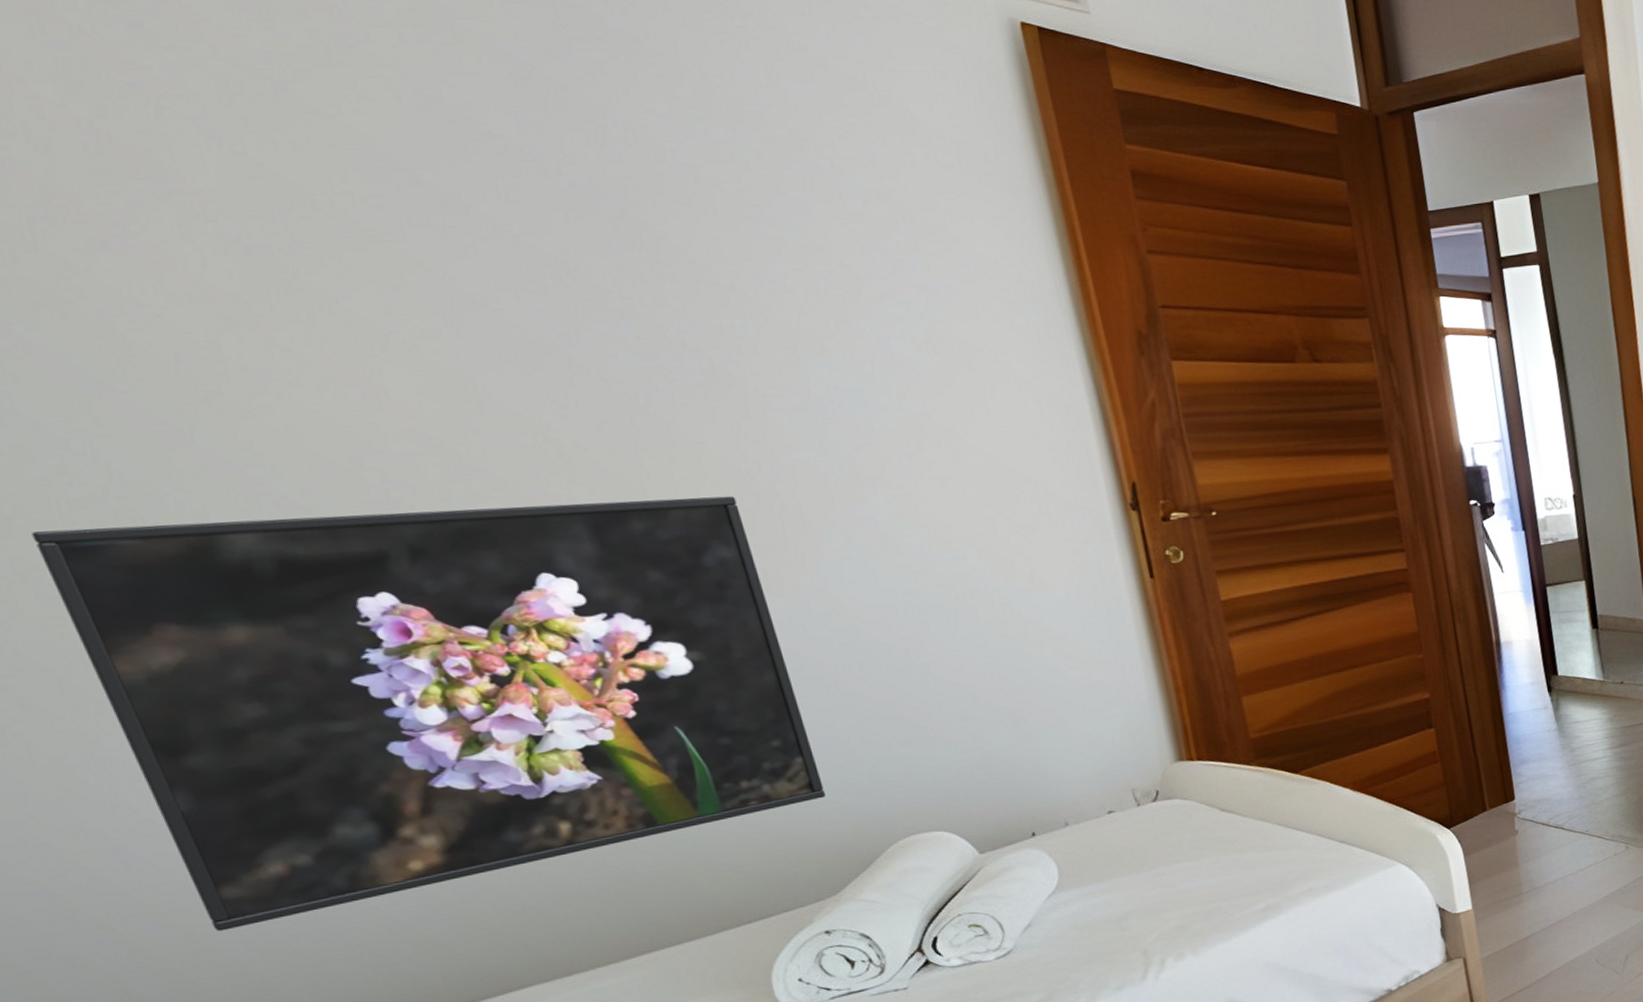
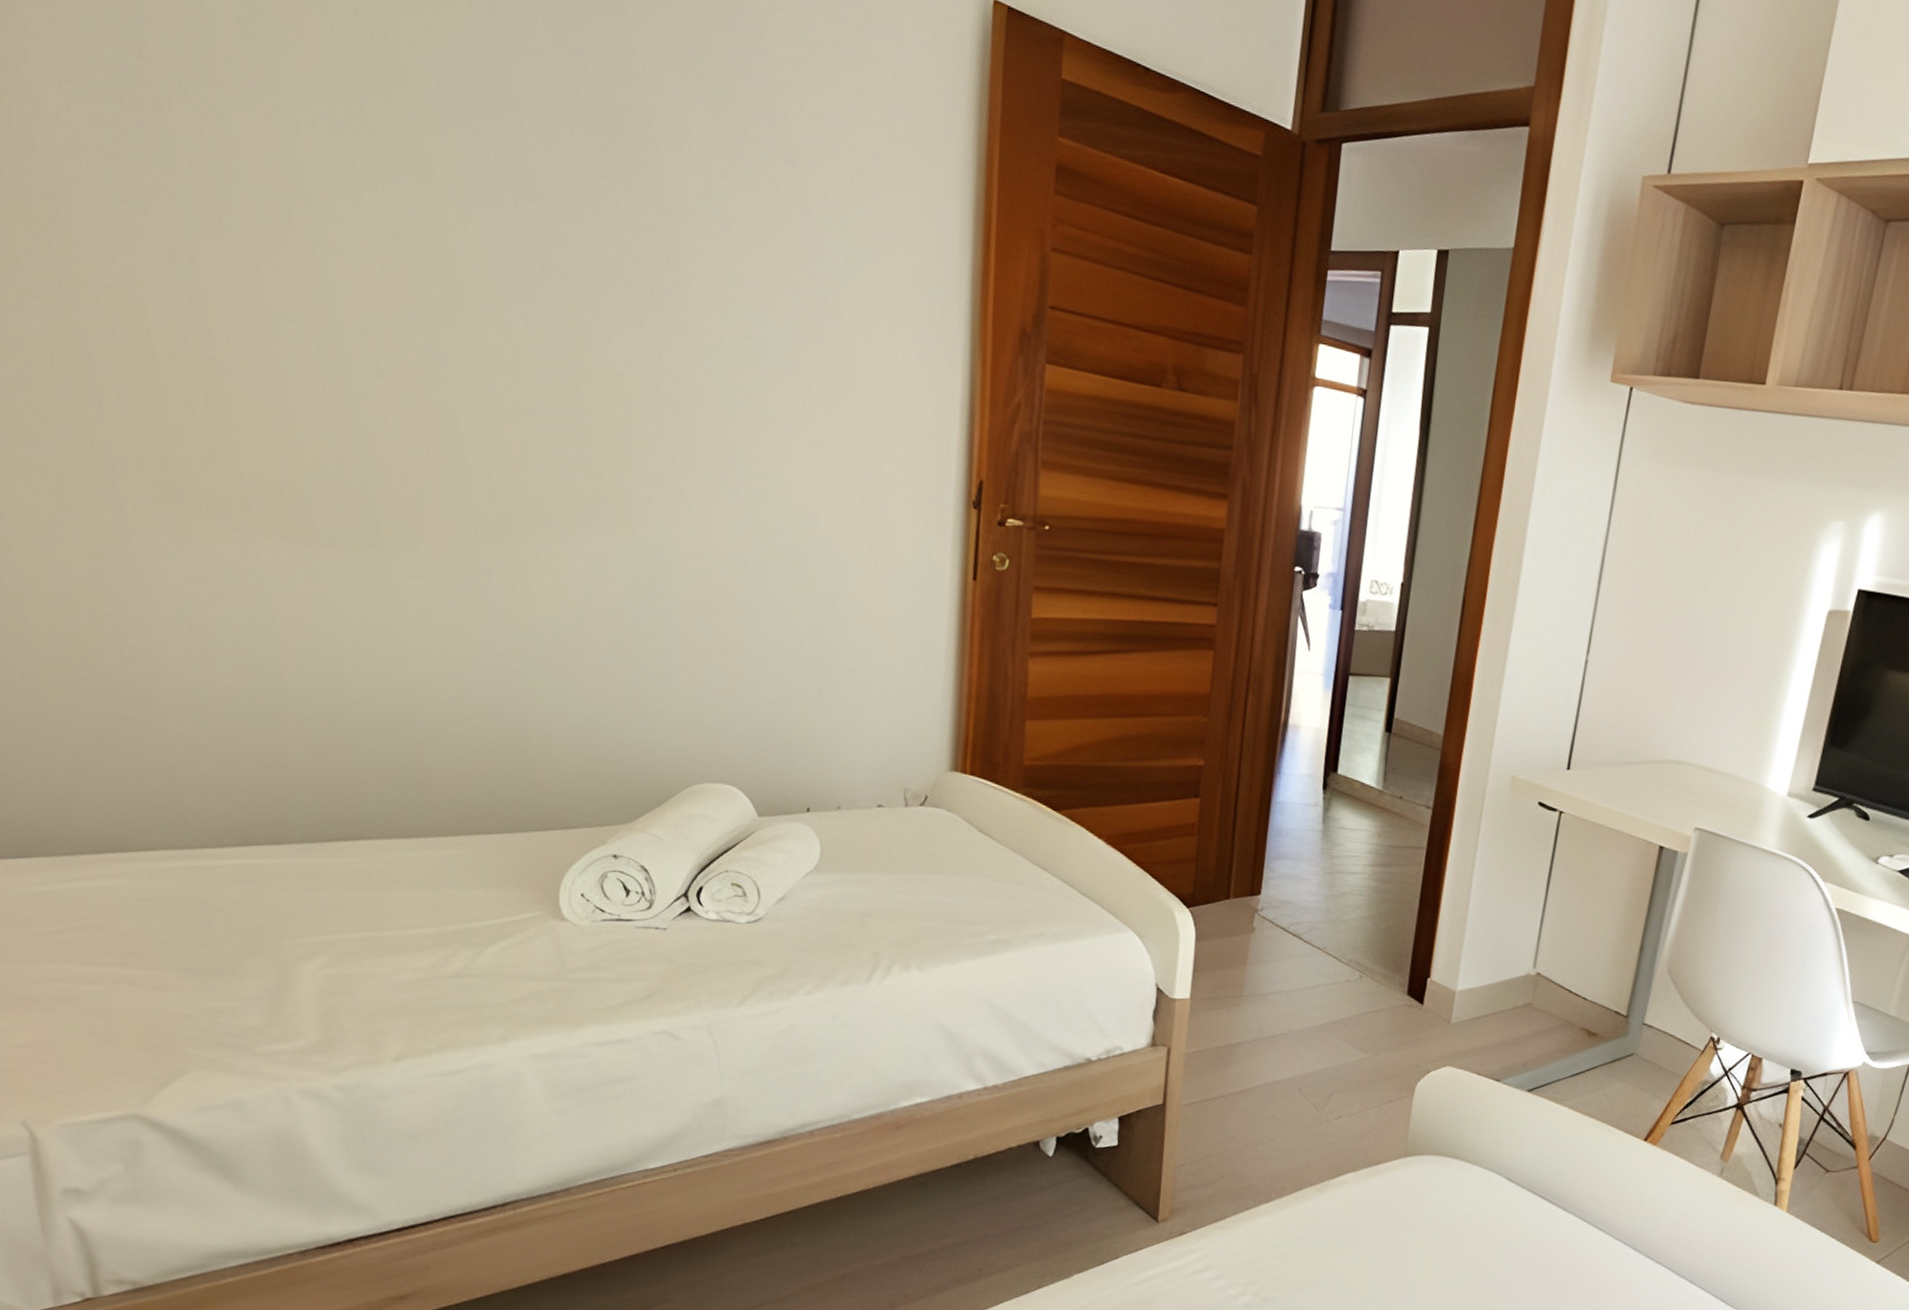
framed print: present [31,496,826,932] -> none [125,346,646,728]

